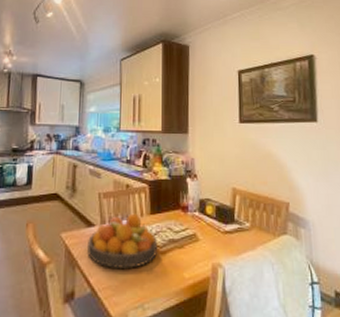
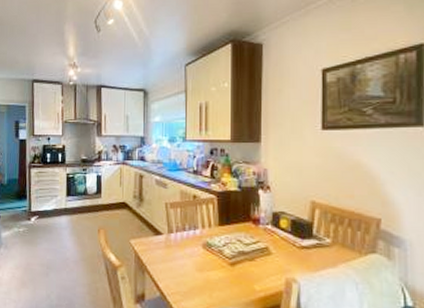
fruit bowl: present [87,213,157,268] -> none [156,224,226,277]

